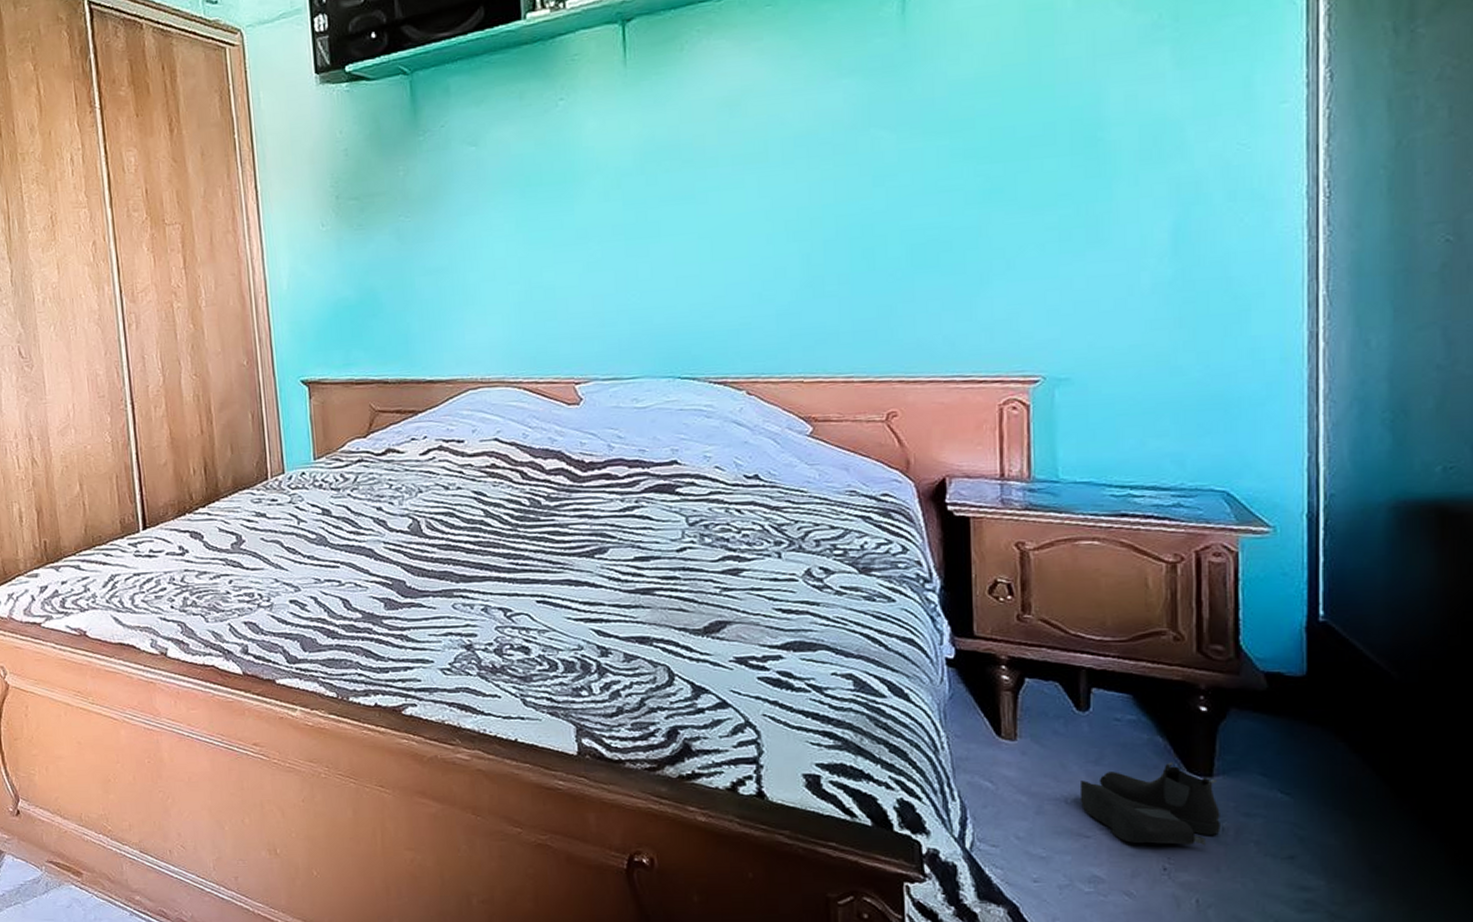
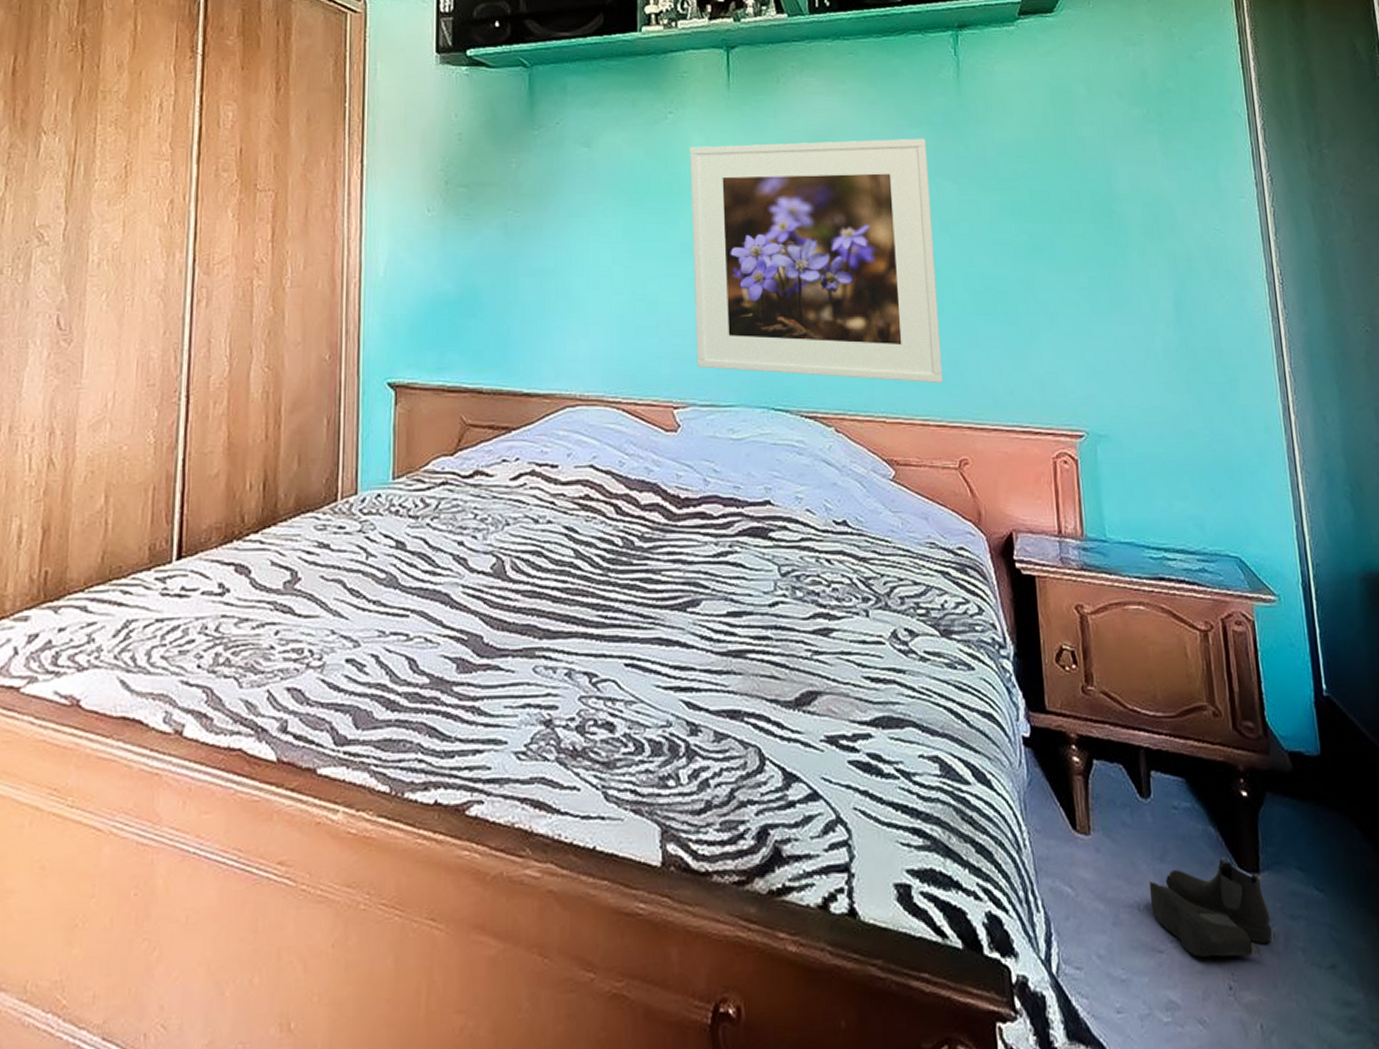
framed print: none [583,87,871,345] -> present [689,138,944,384]

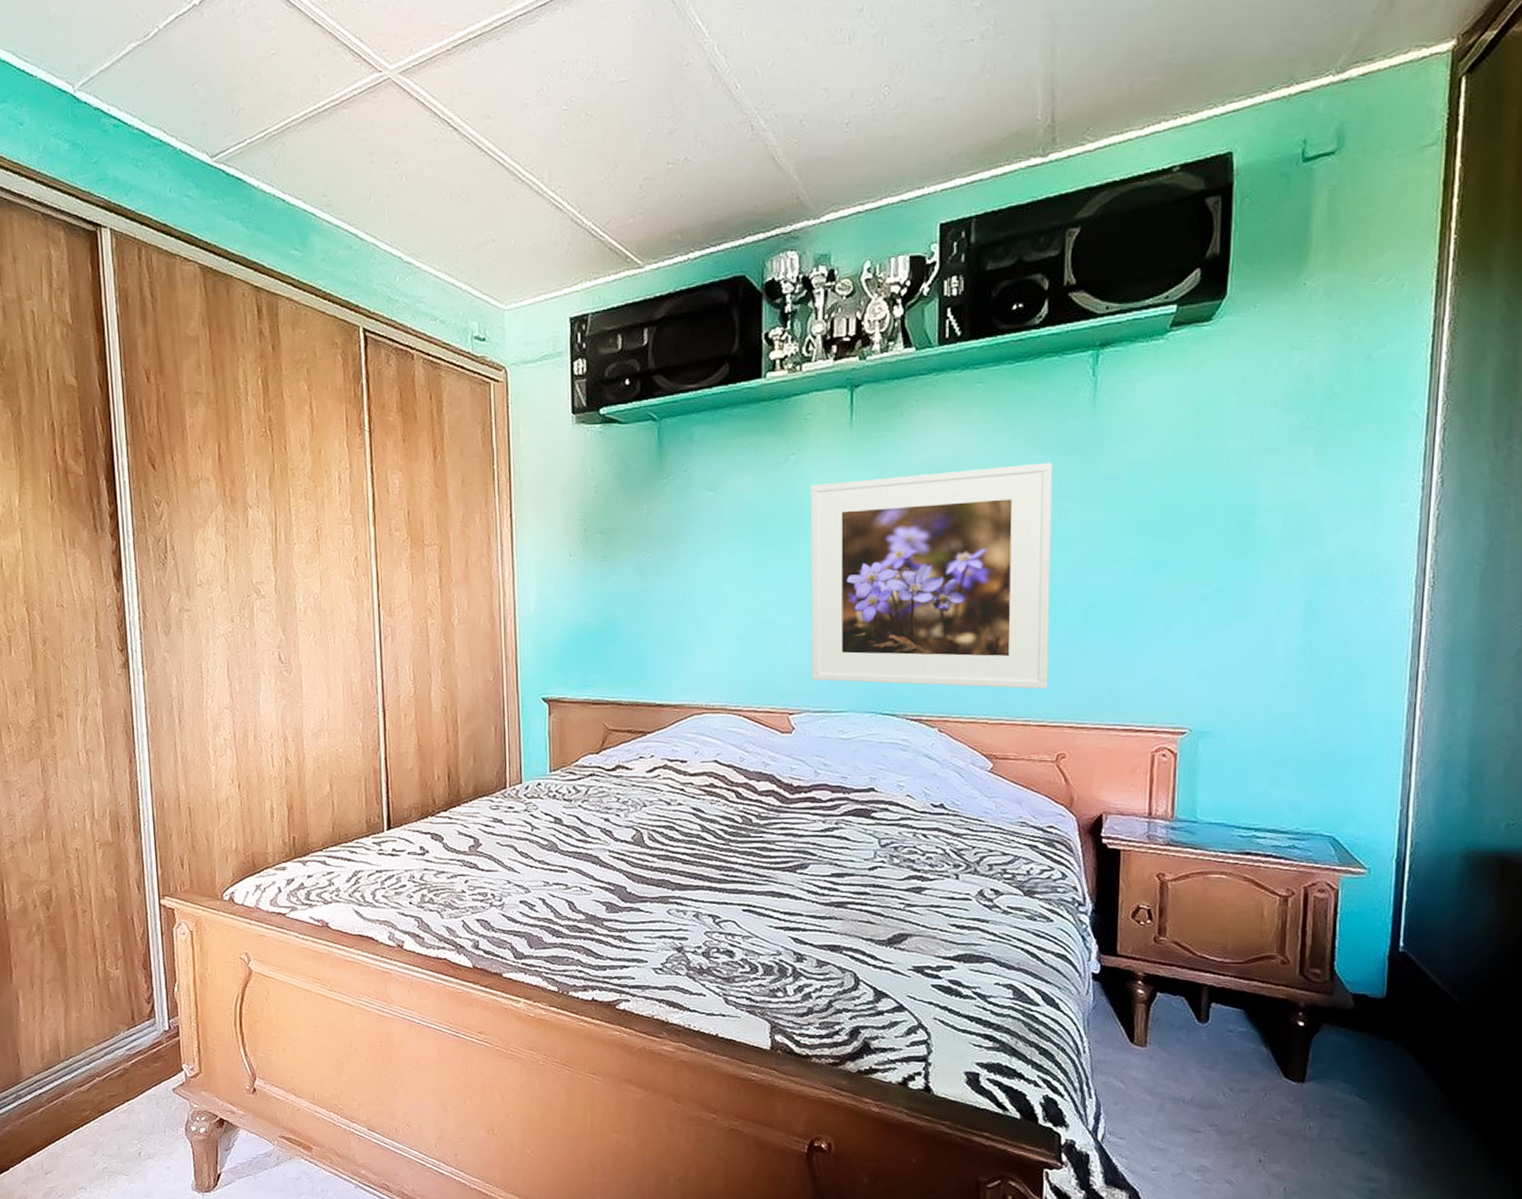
boots: present [1149,856,1272,957] -> none [1195,1069,1309,1142]

